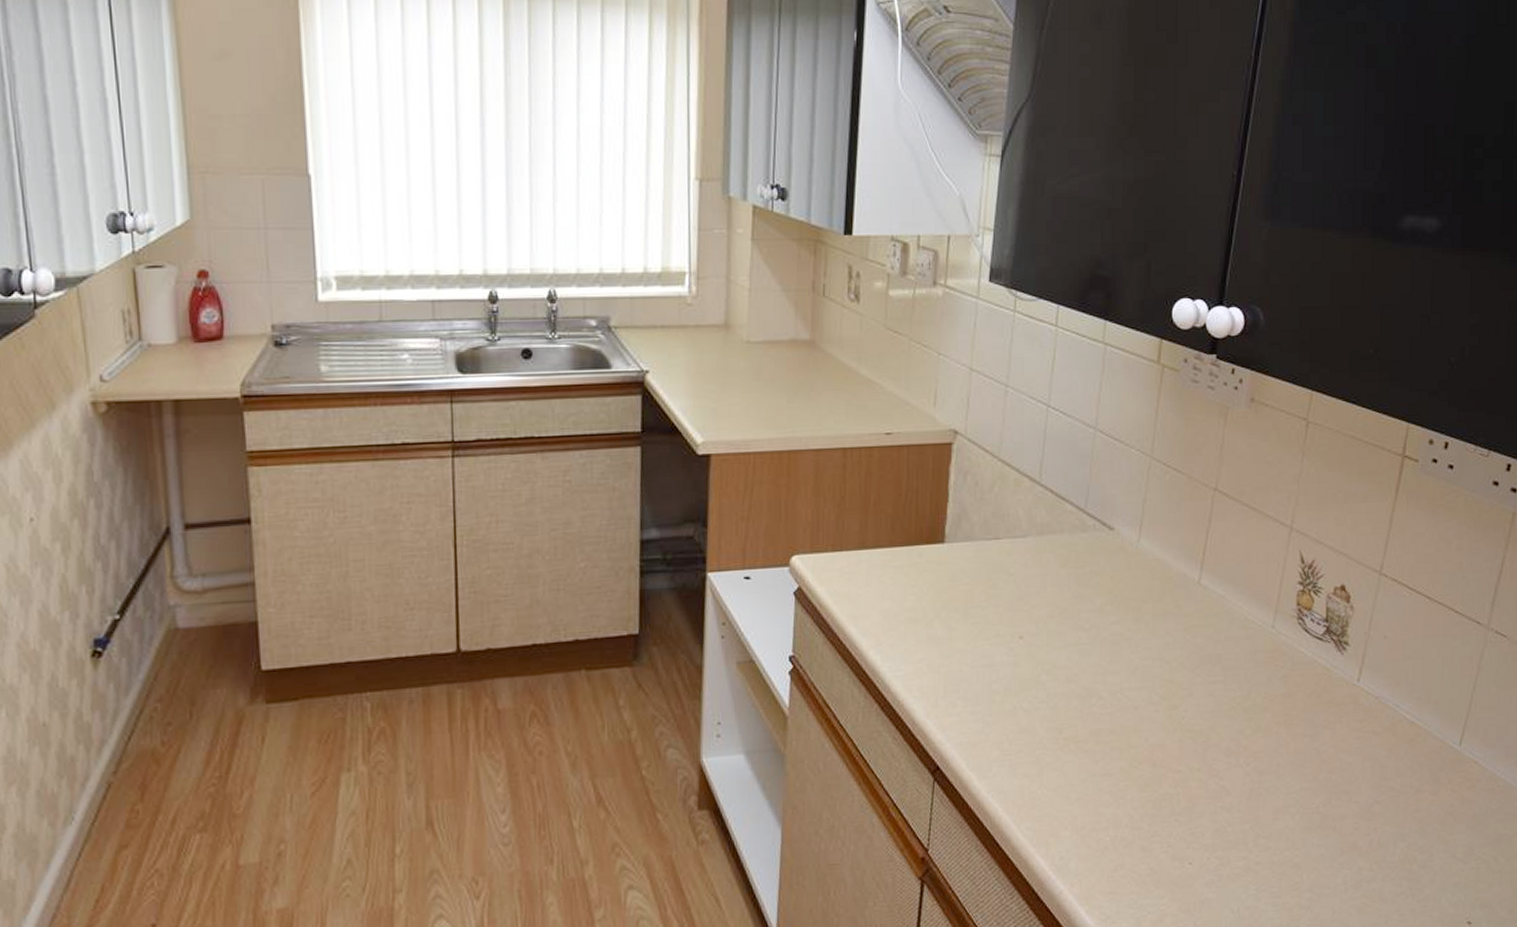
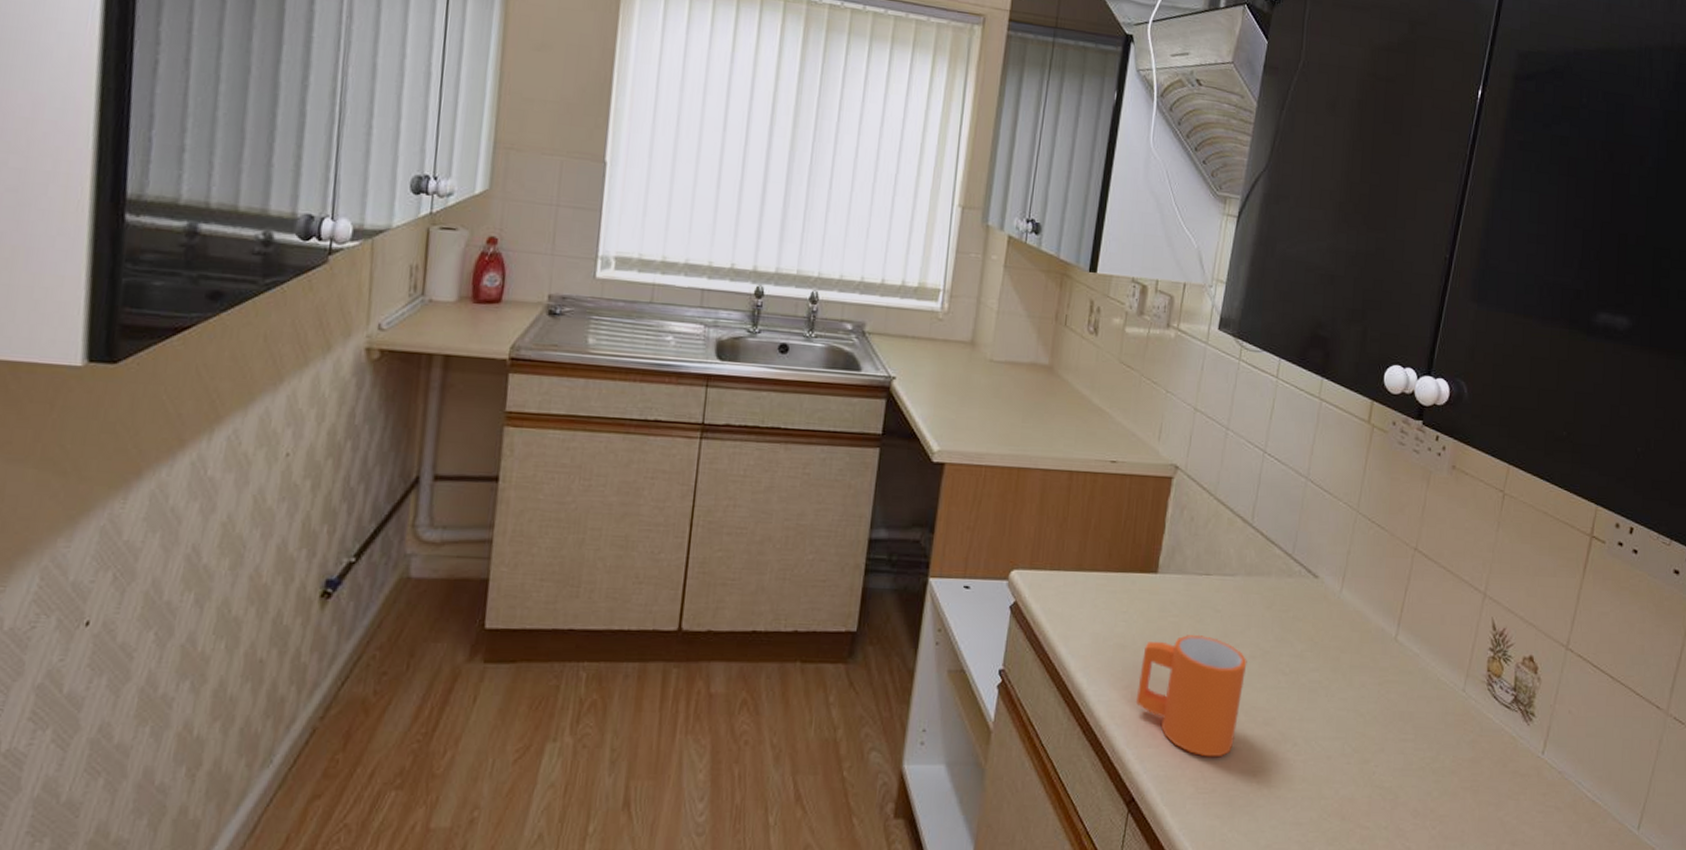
mug: none [932,599,1045,720] -> present [1135,634,1247,757]

